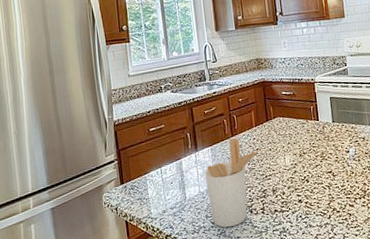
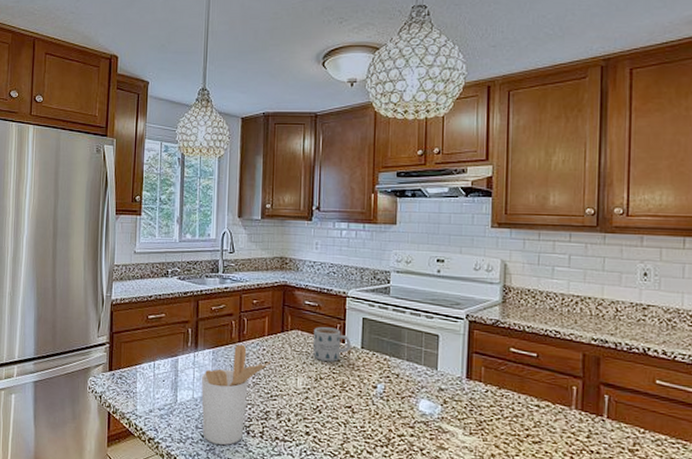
mug: none [293,110,324,139] -> present [313,327,351,362]

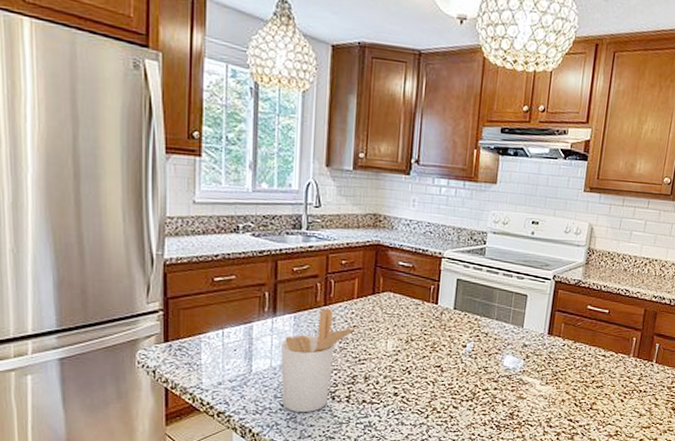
mug: present [313,327,351,362] -> none [405,288,444,323]

